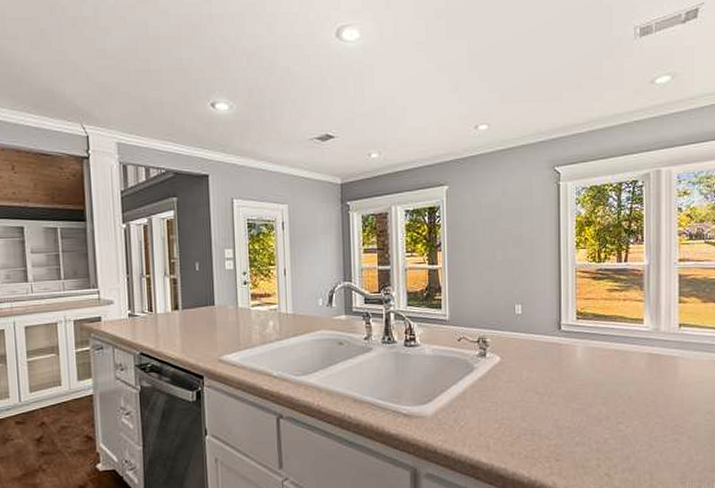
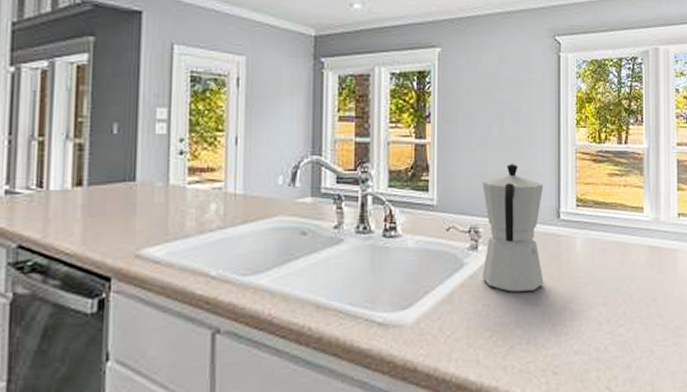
moka pot: none [488,283,547,393] -> present [482,164,544,293]

